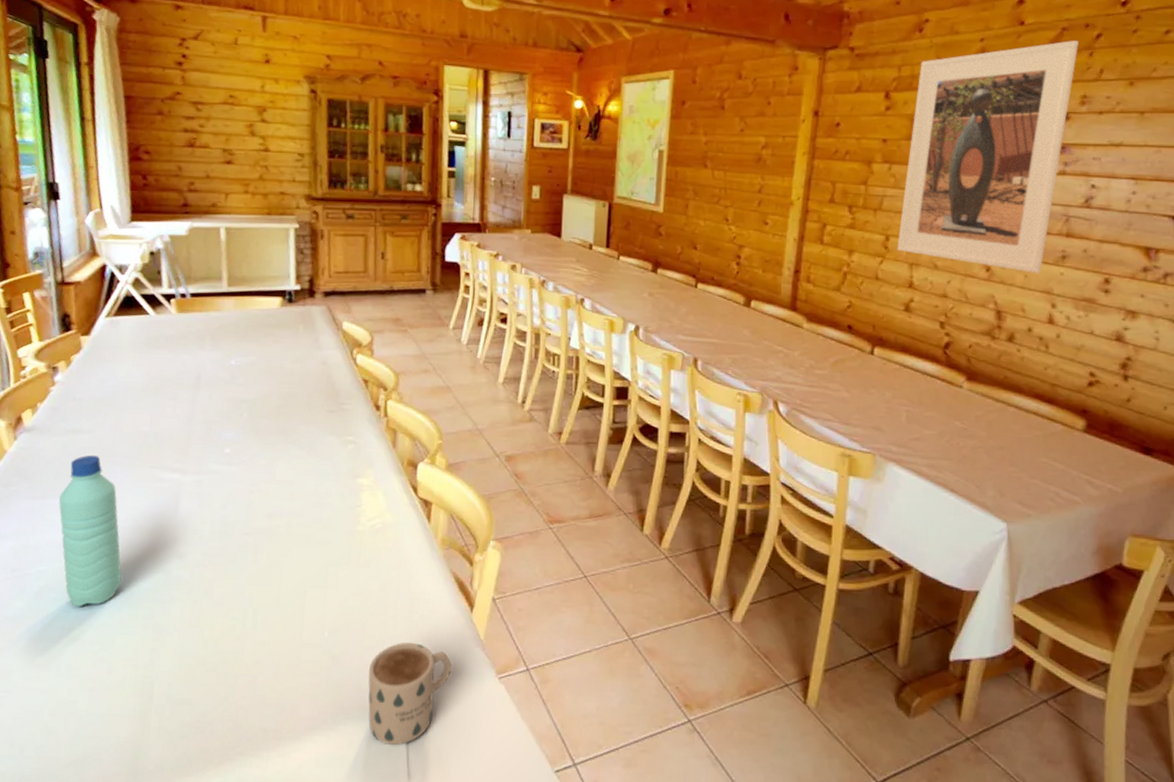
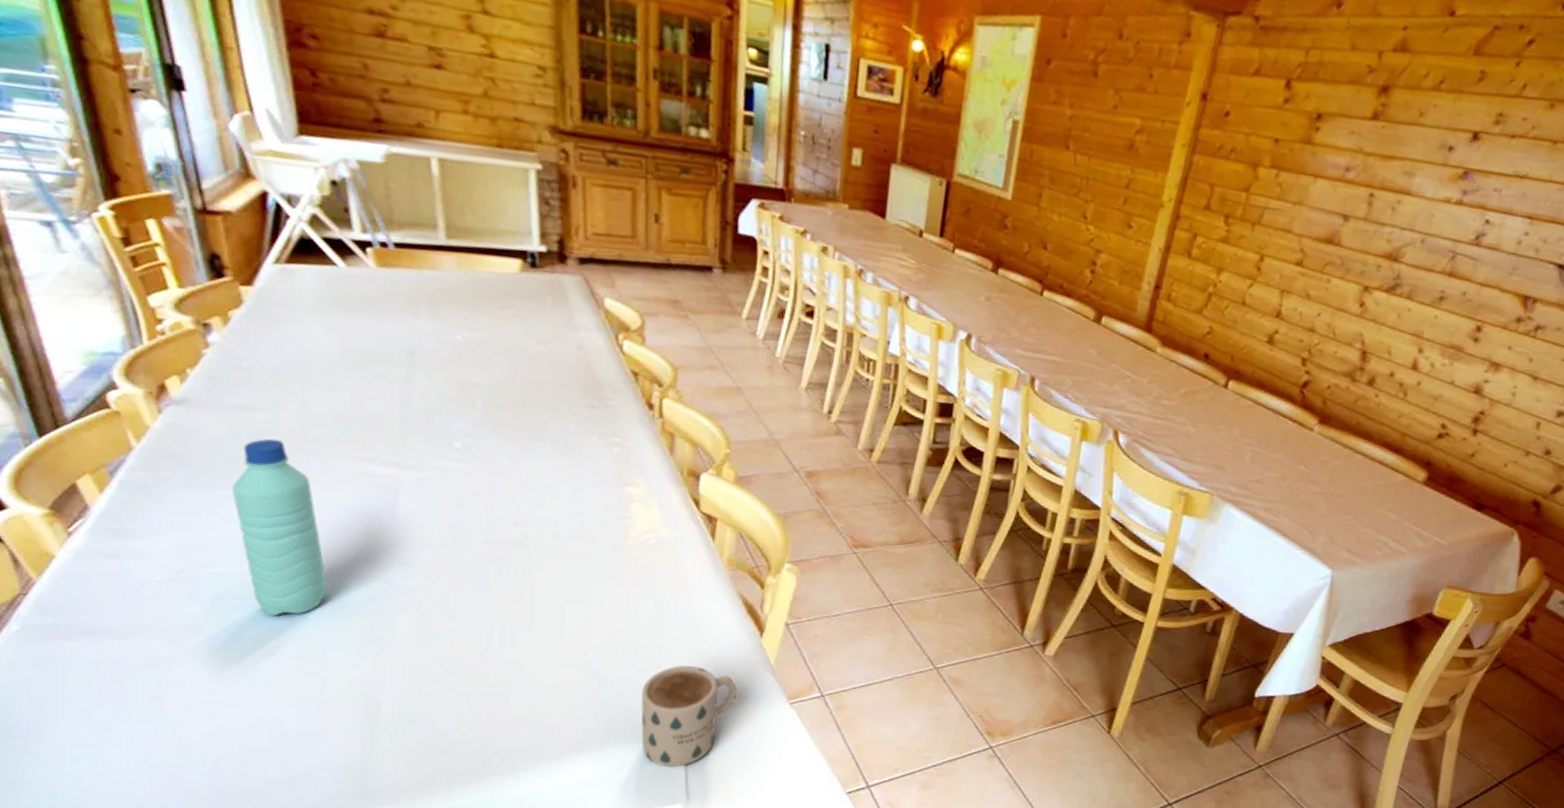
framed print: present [897,41,1079,273] -> none [1270,43,1508,314]

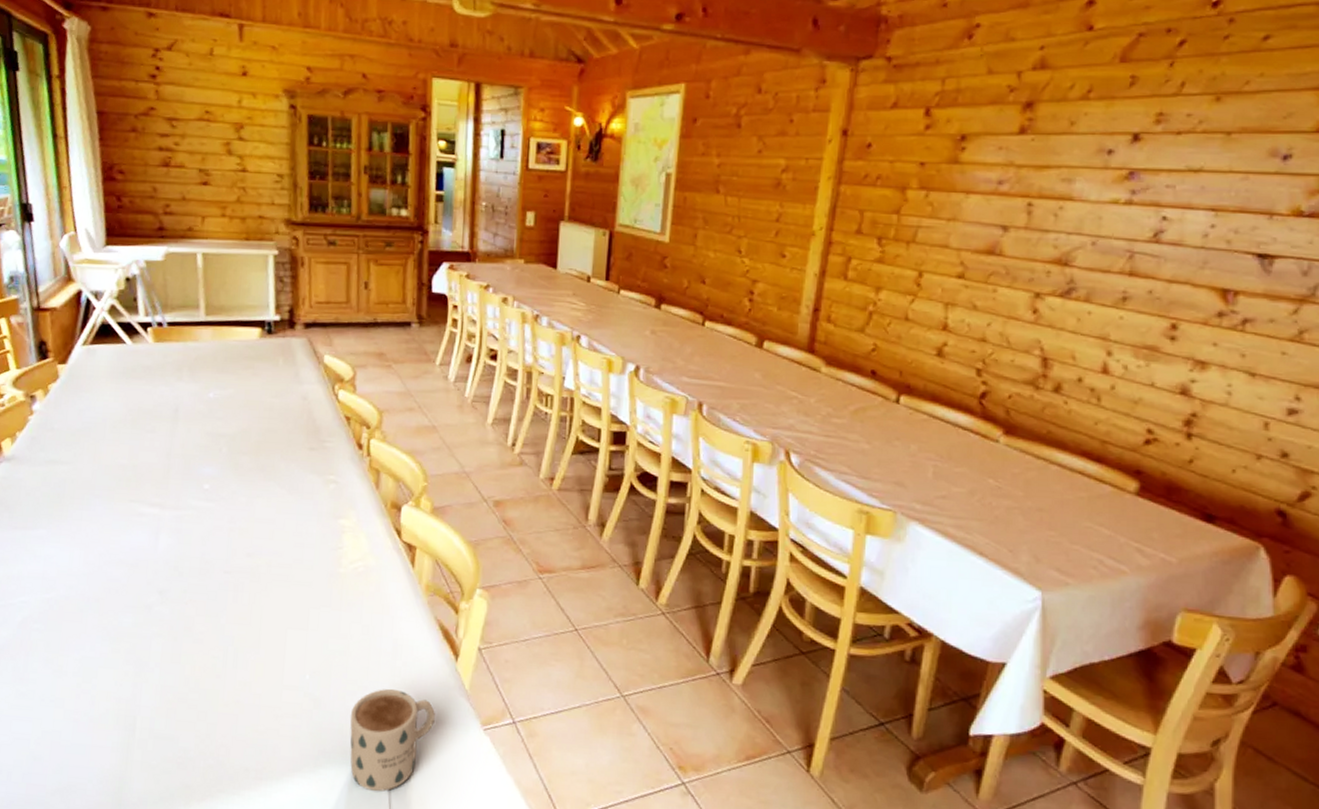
water bottle: present [231,438,327,617] -> none [39,486,103,639]

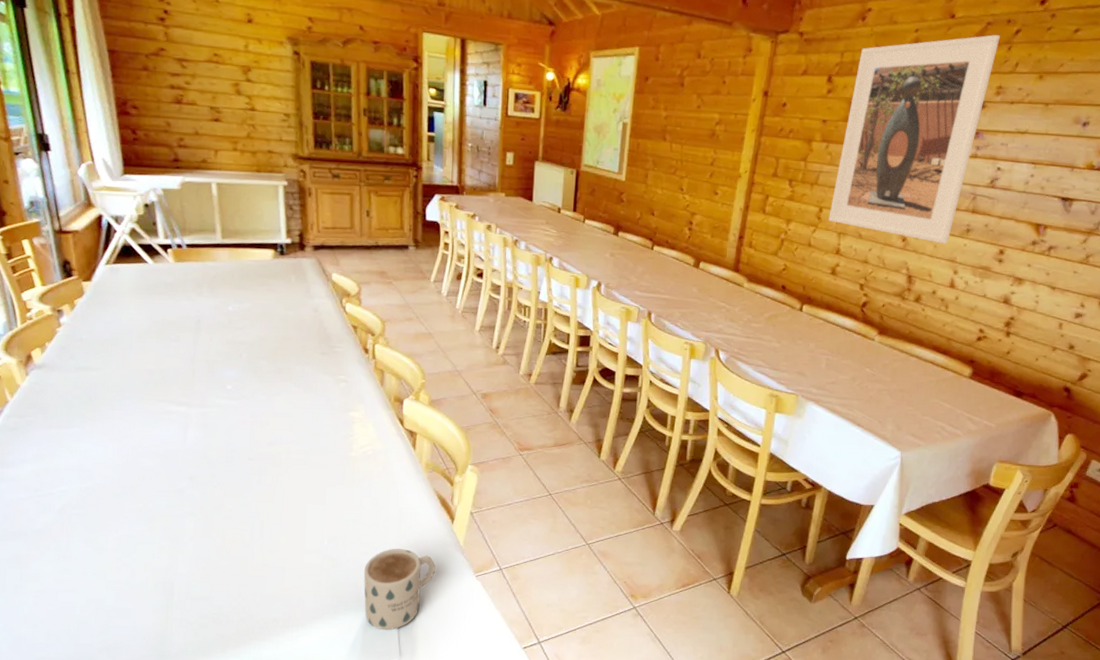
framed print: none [931,48,1157,317] -> present [828,35,1000,244]

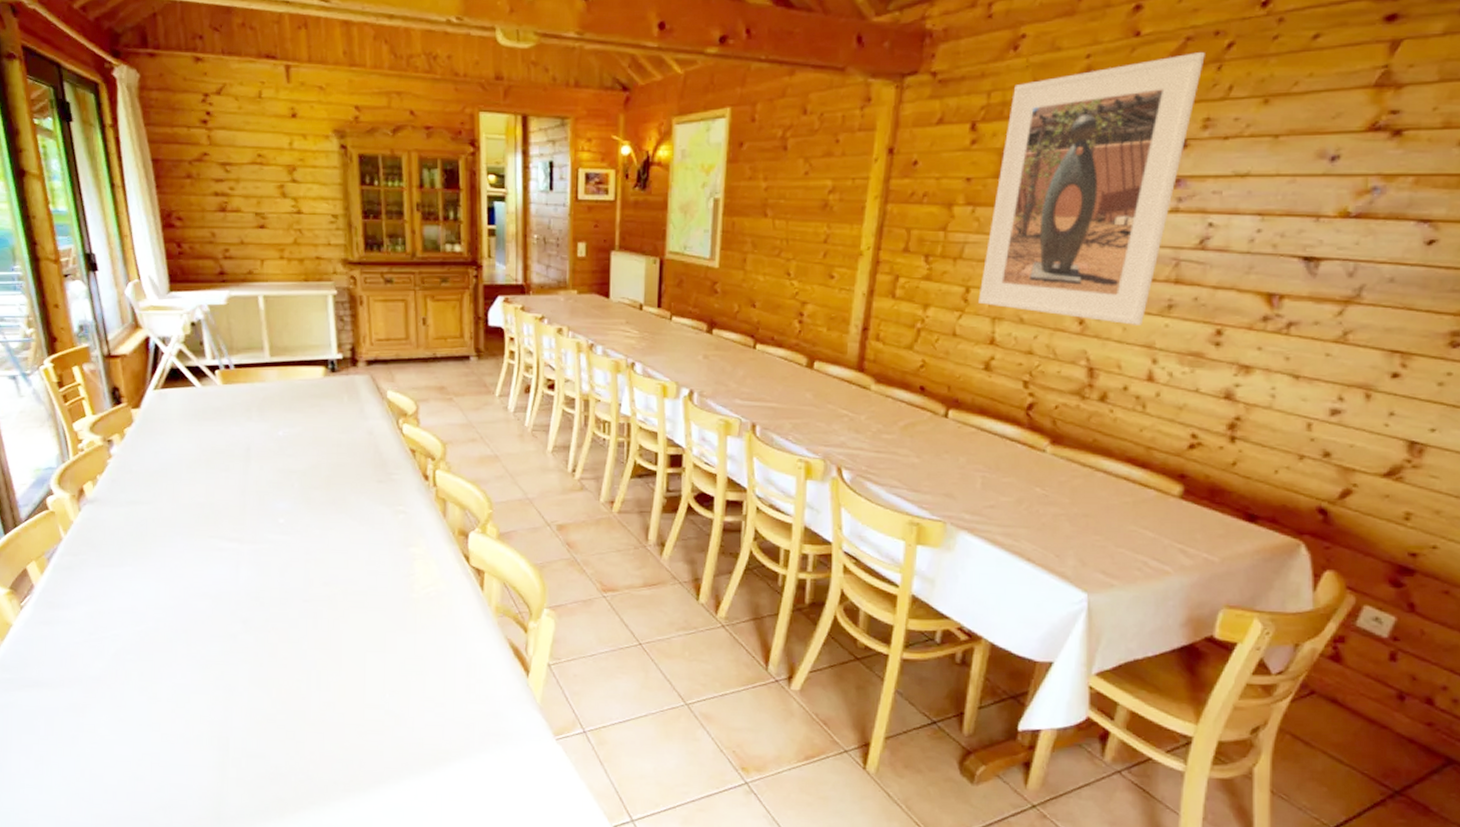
mug: present [363,548,435,631] -> none [429,704,509,800]

